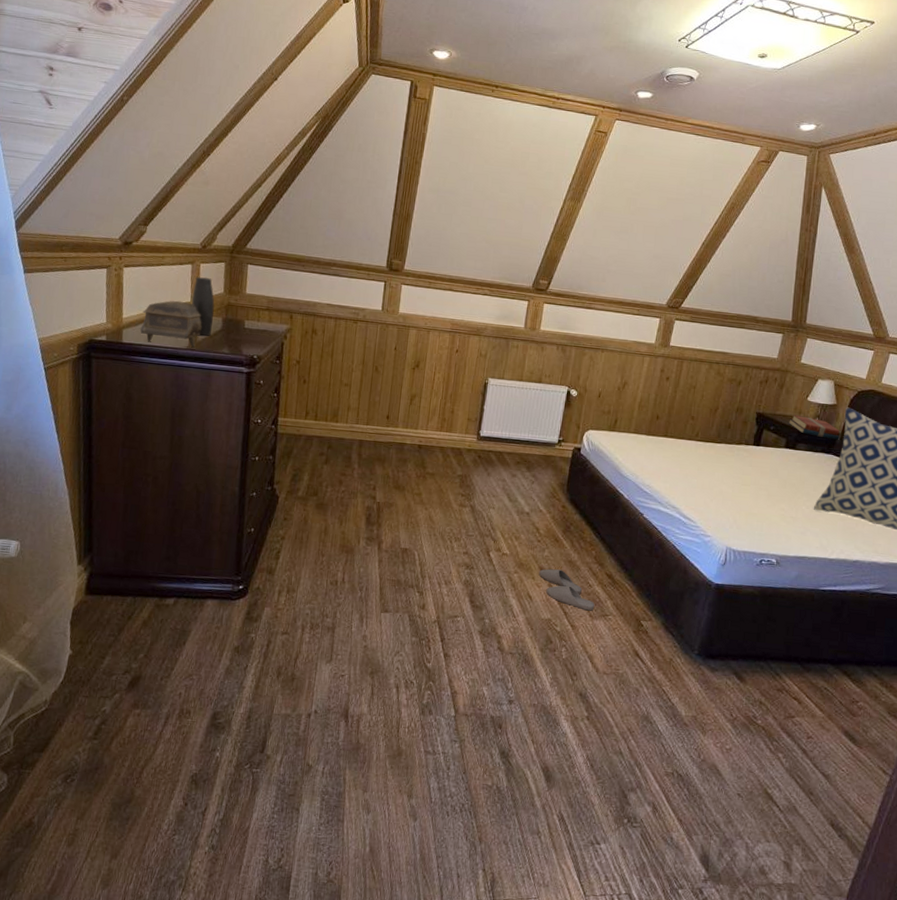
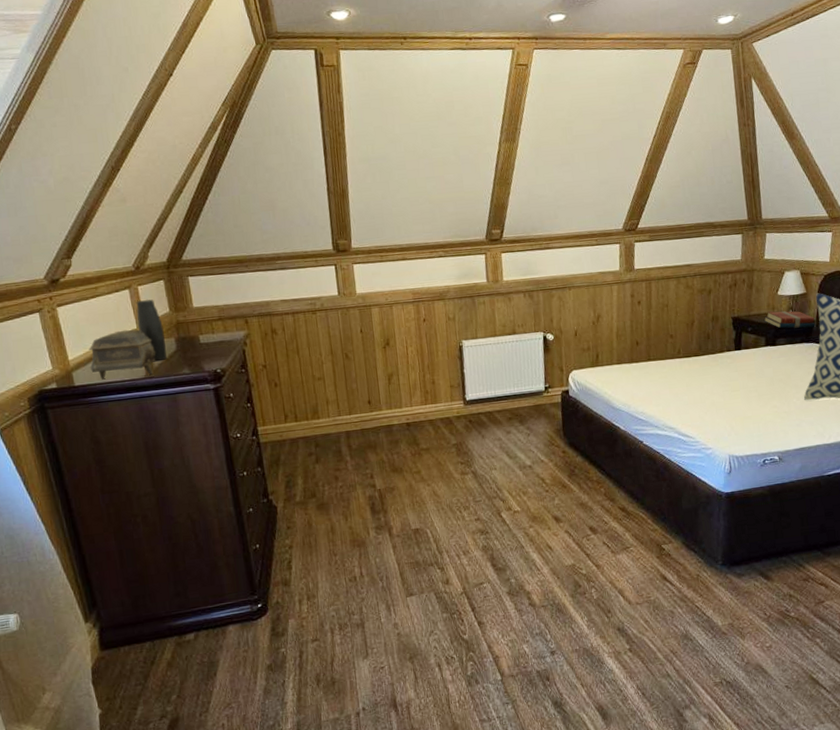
slippers: present [539,568,595,611] -> none [553,514,615,548]

